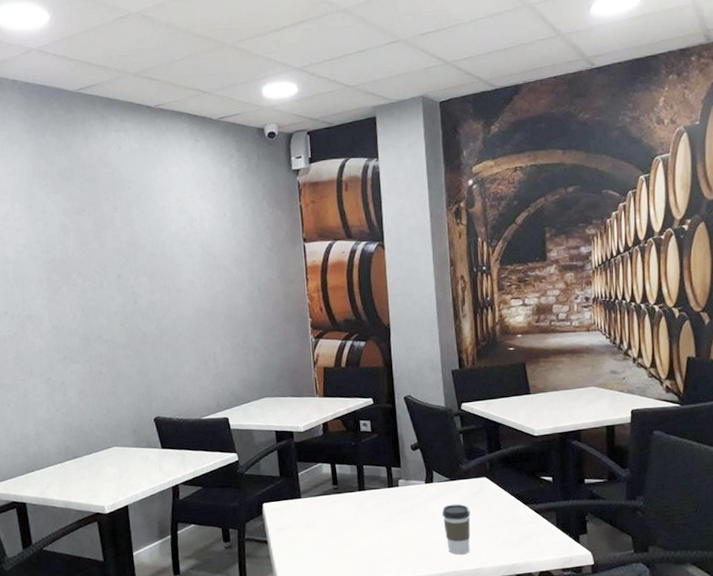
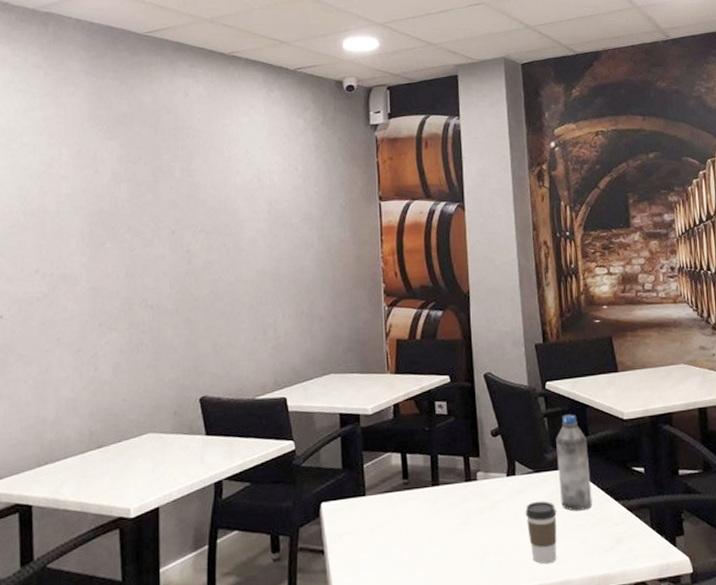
water bottle: none [470,431,503,513] -> present [556,414,593,511]

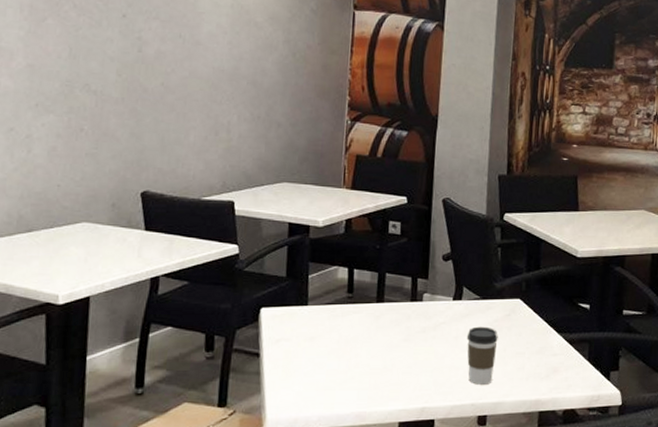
water bottle: present [556,414,593,511] -> none [503,247,538,339]

